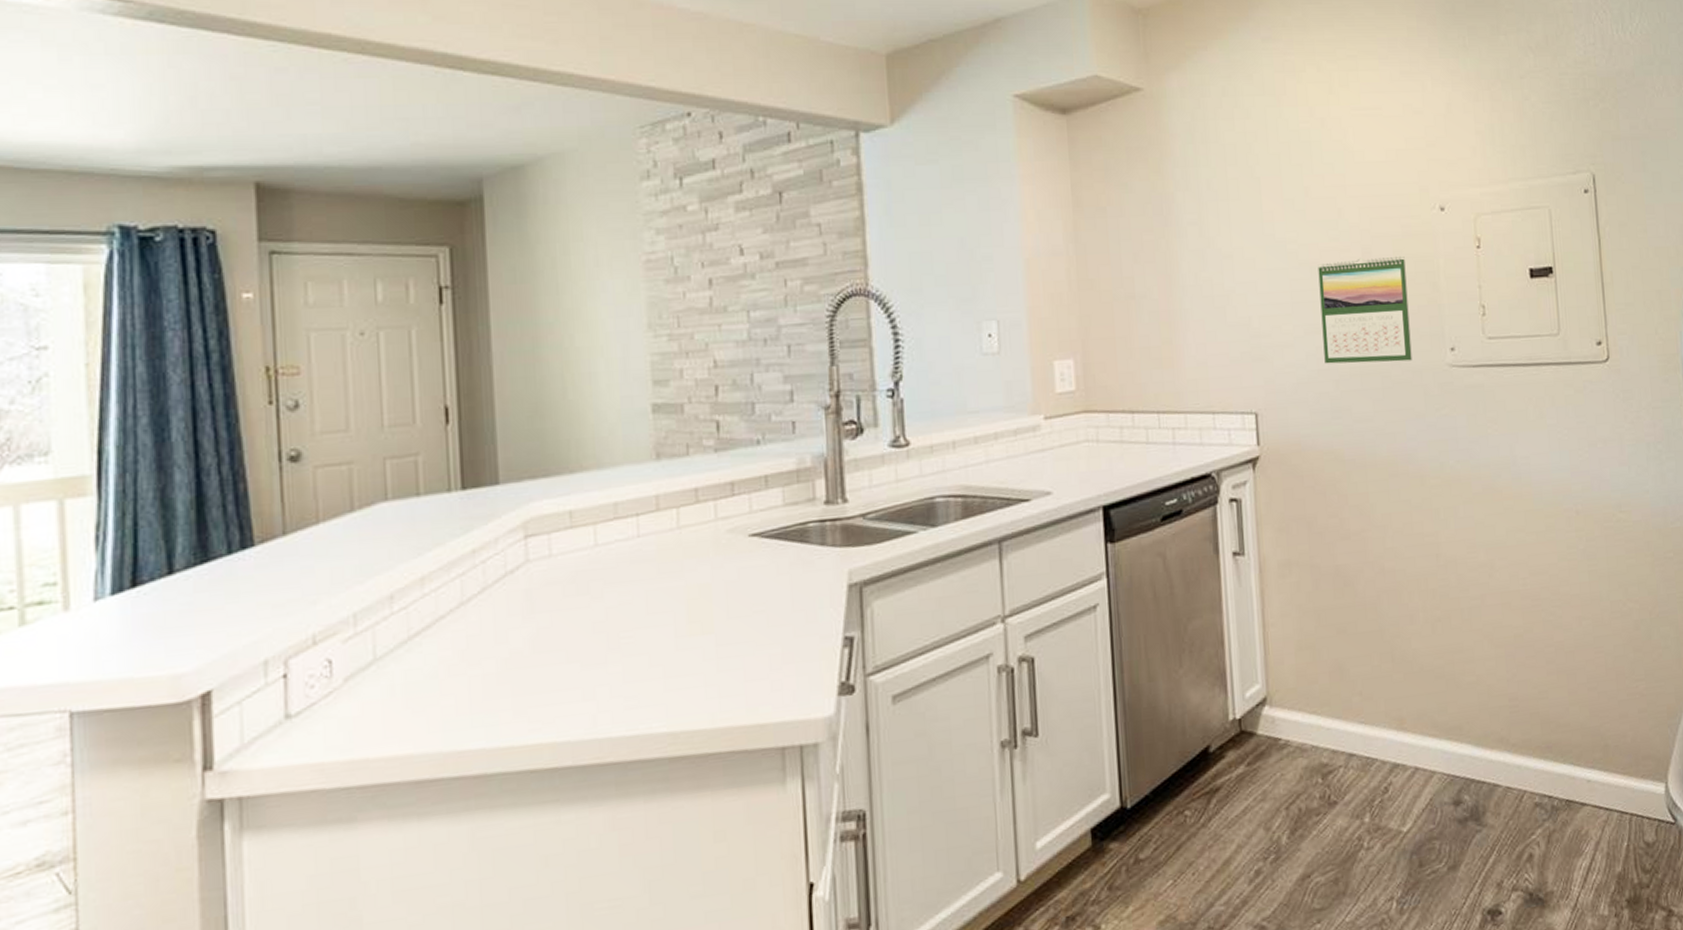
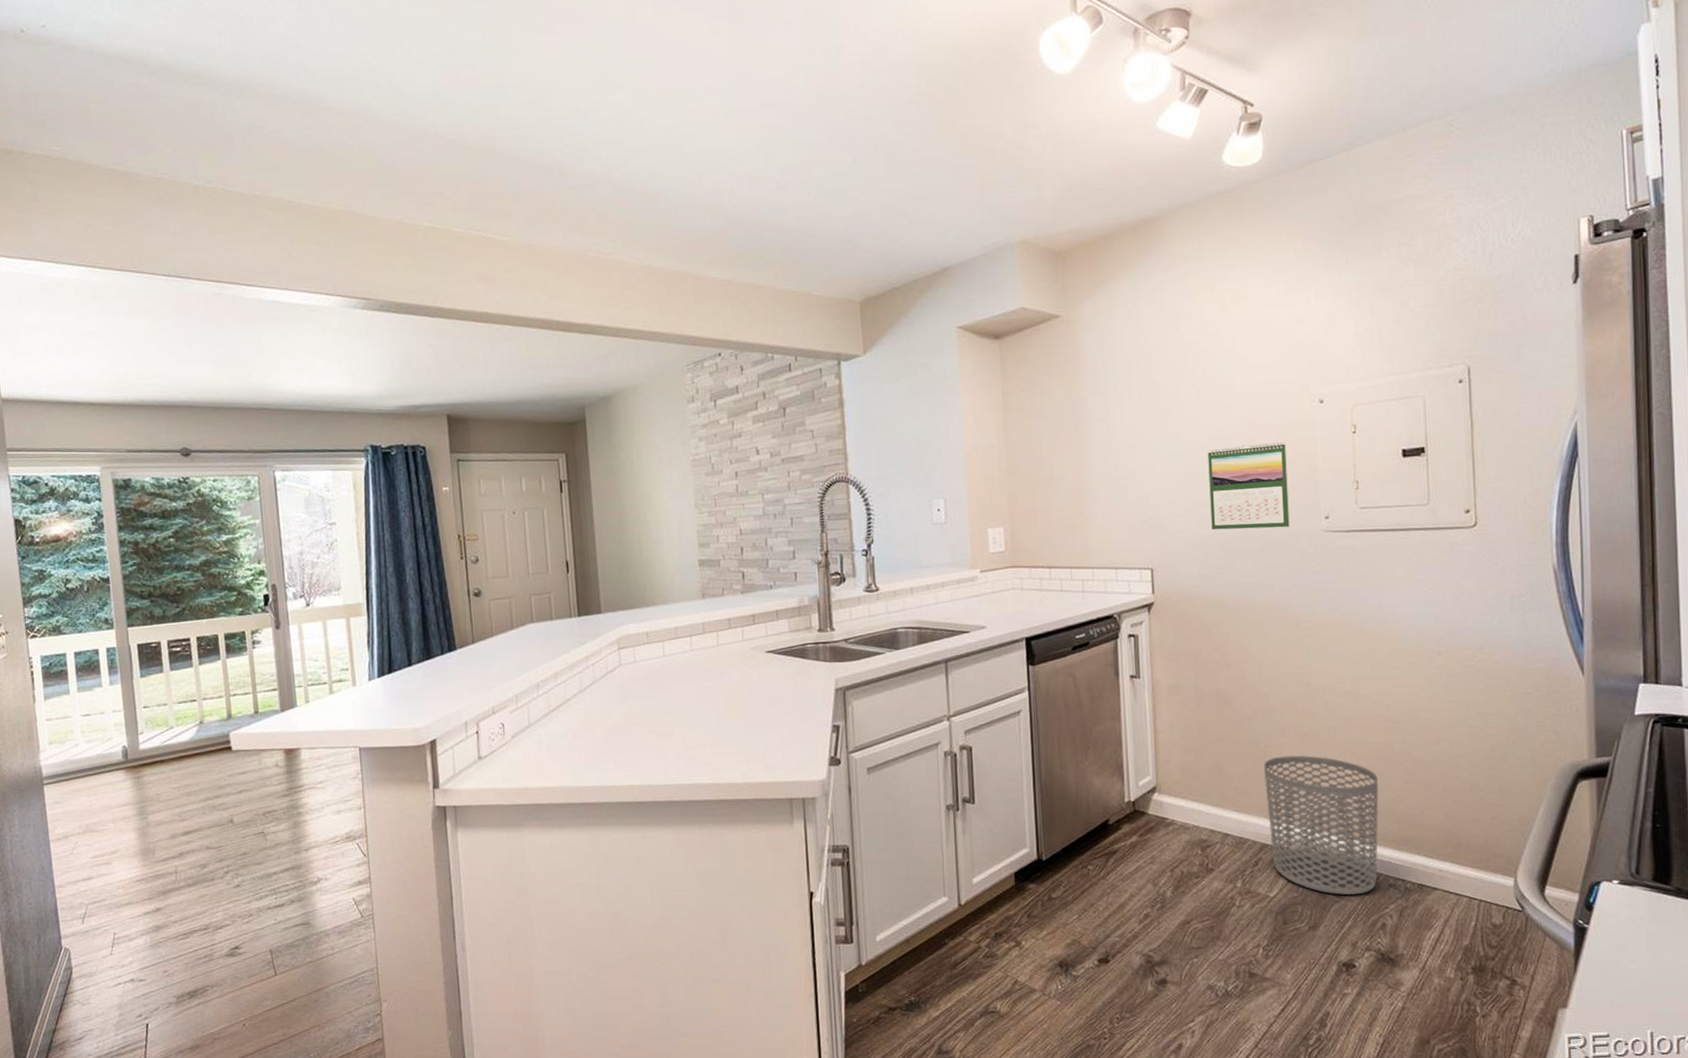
waste bin: none [1391,646,1522,822] -> present [1263,755,1379,896]

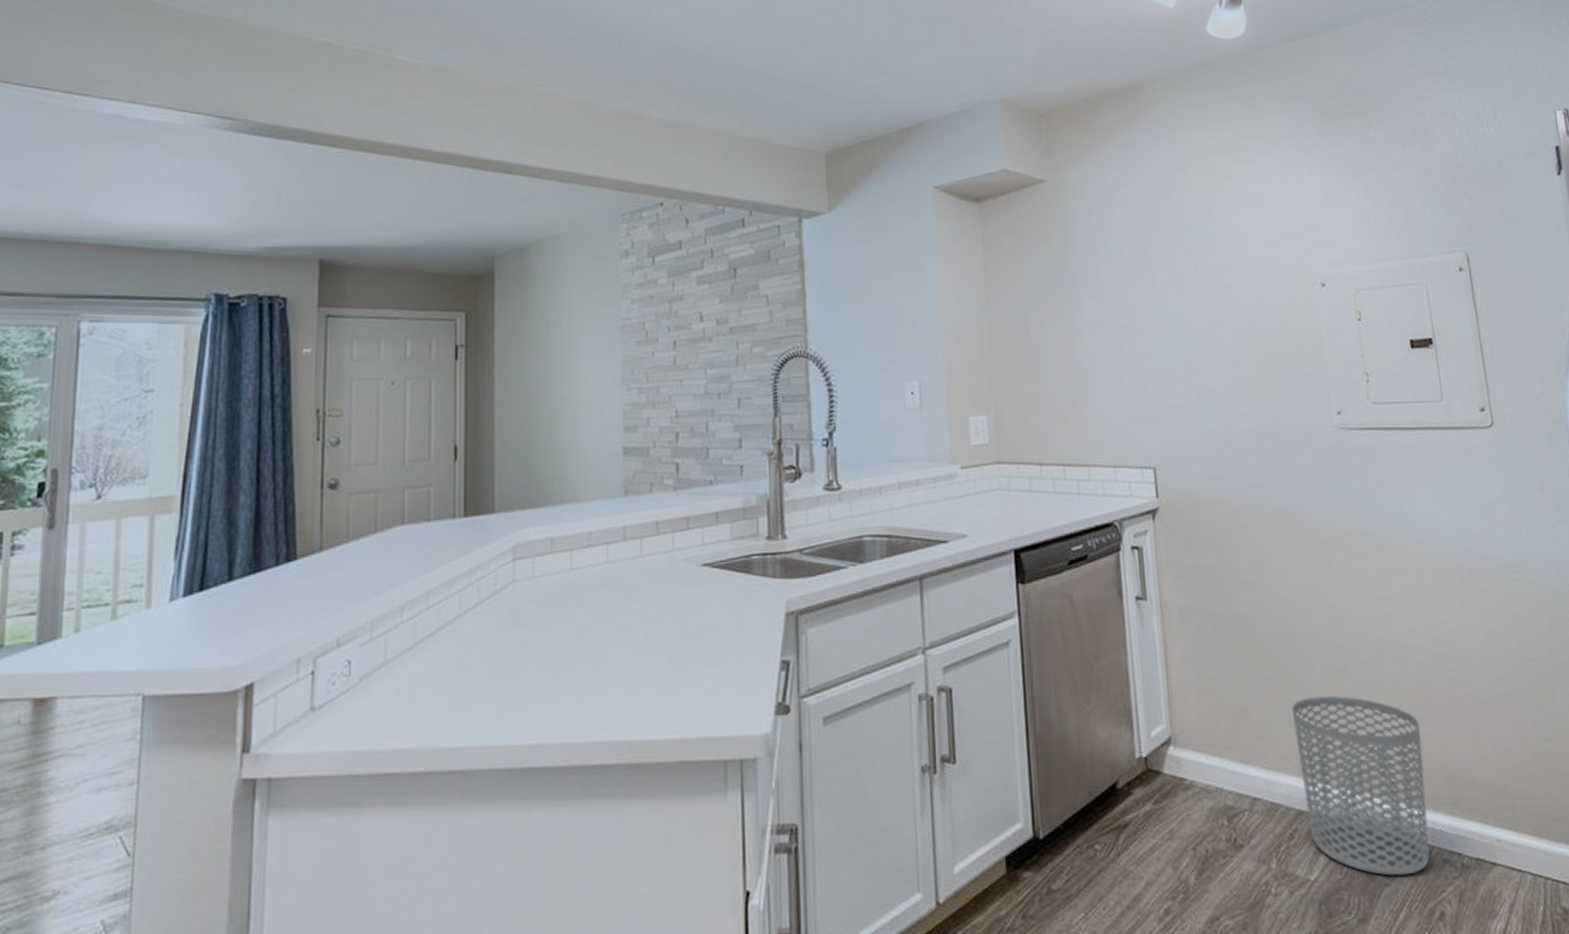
calendar: present [1207,441,1290,530] -> none [1208,327,1301,425]

